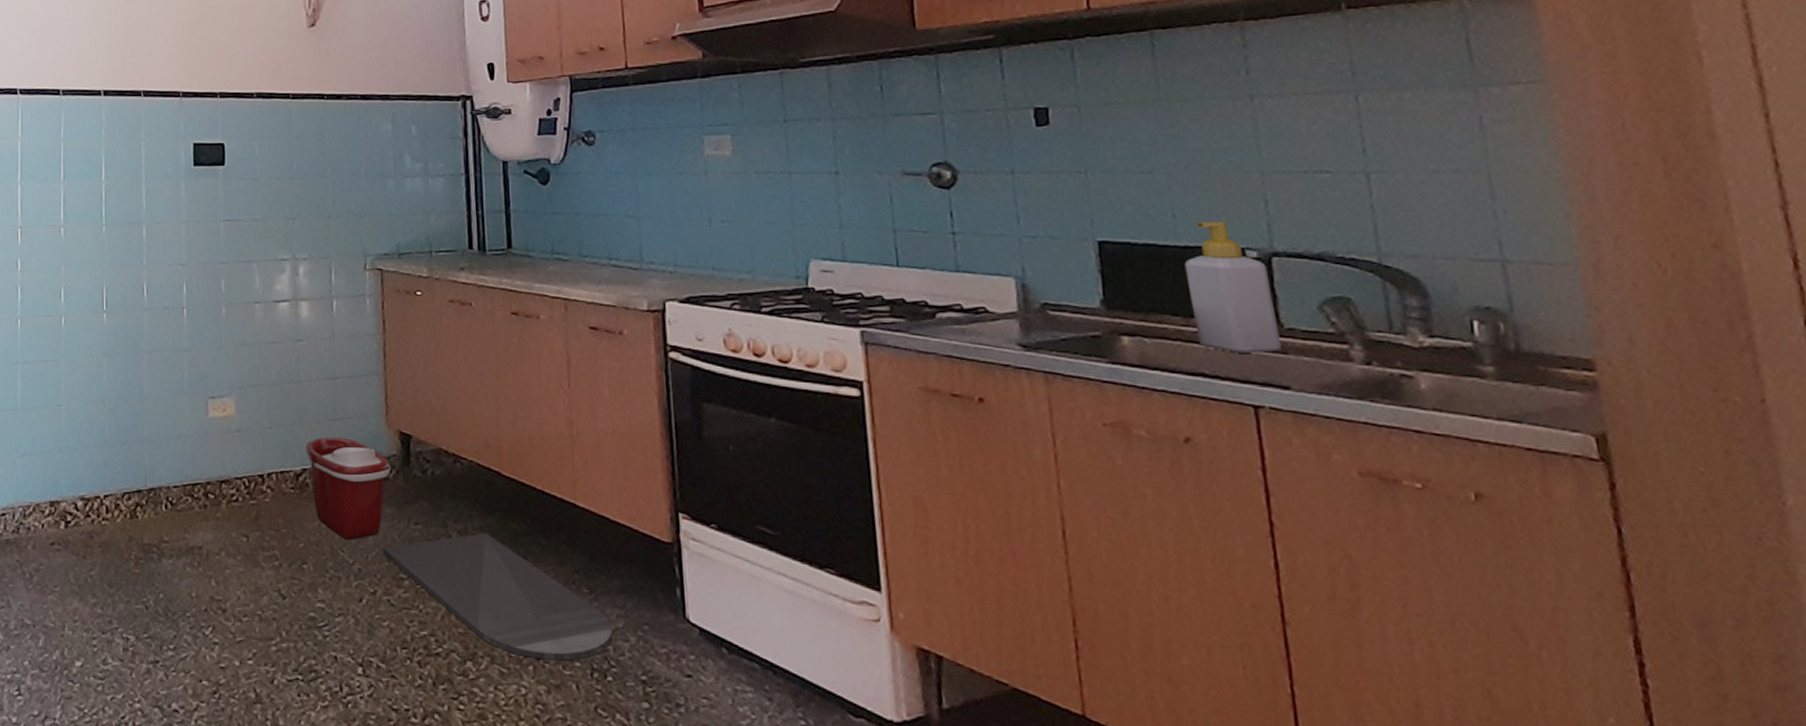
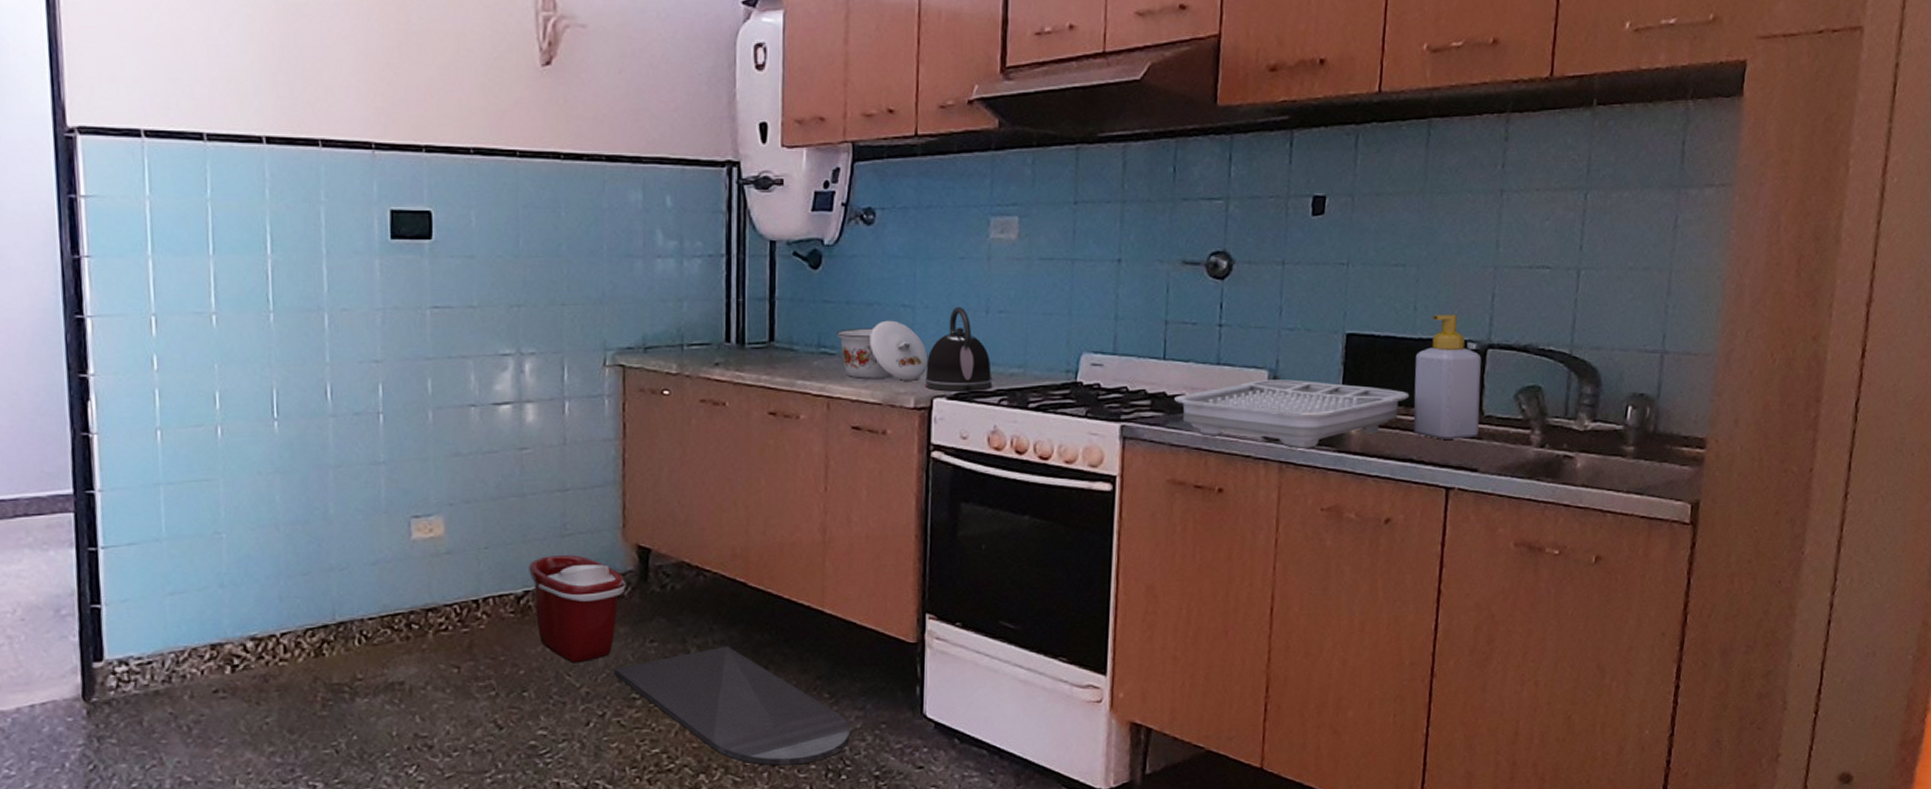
cooking pot: none [567,229,657,285] -> present [835,320,928,381]
kettle: none [655,216,723,297] -> present [924,306,993,393]
dish rack: none [915,287,1187,359] -> present [1174,379,1410,449]

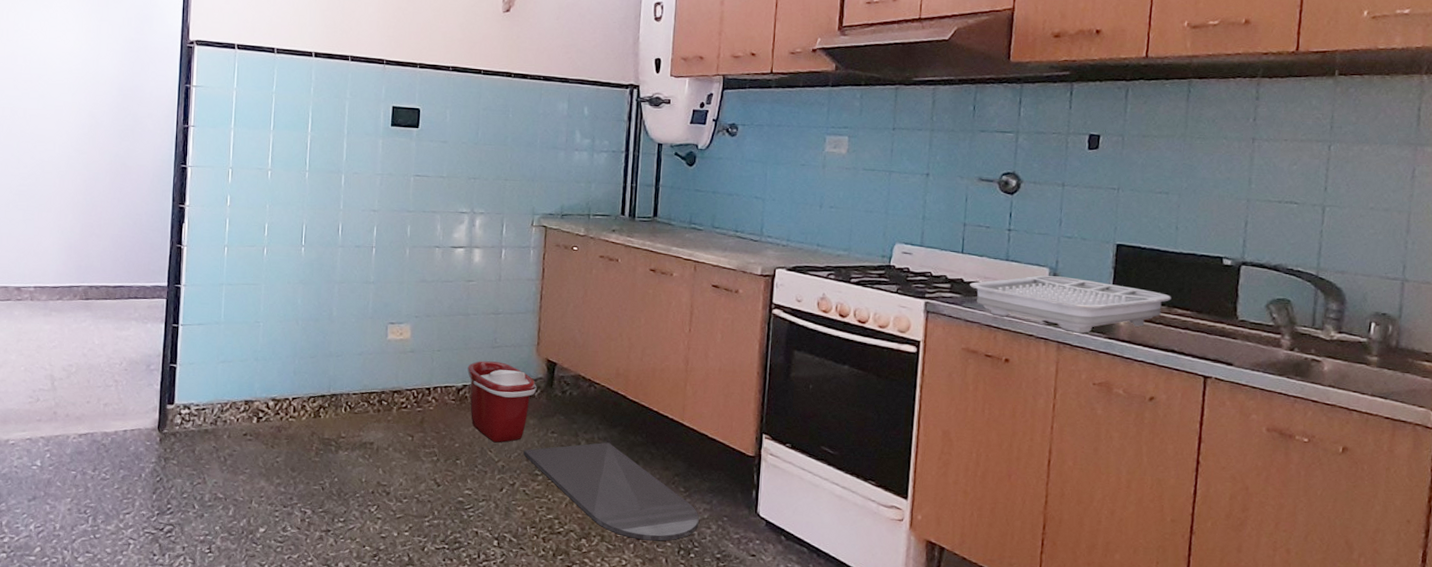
cooking pot: present [835,320,928,381] -> none [703,207,773,254]
kettle: present [924,306,993,393] -> none [770,200,823,267]
soap bottle: present [1413,314,1482,439] -> none [1174,234,1236,338]

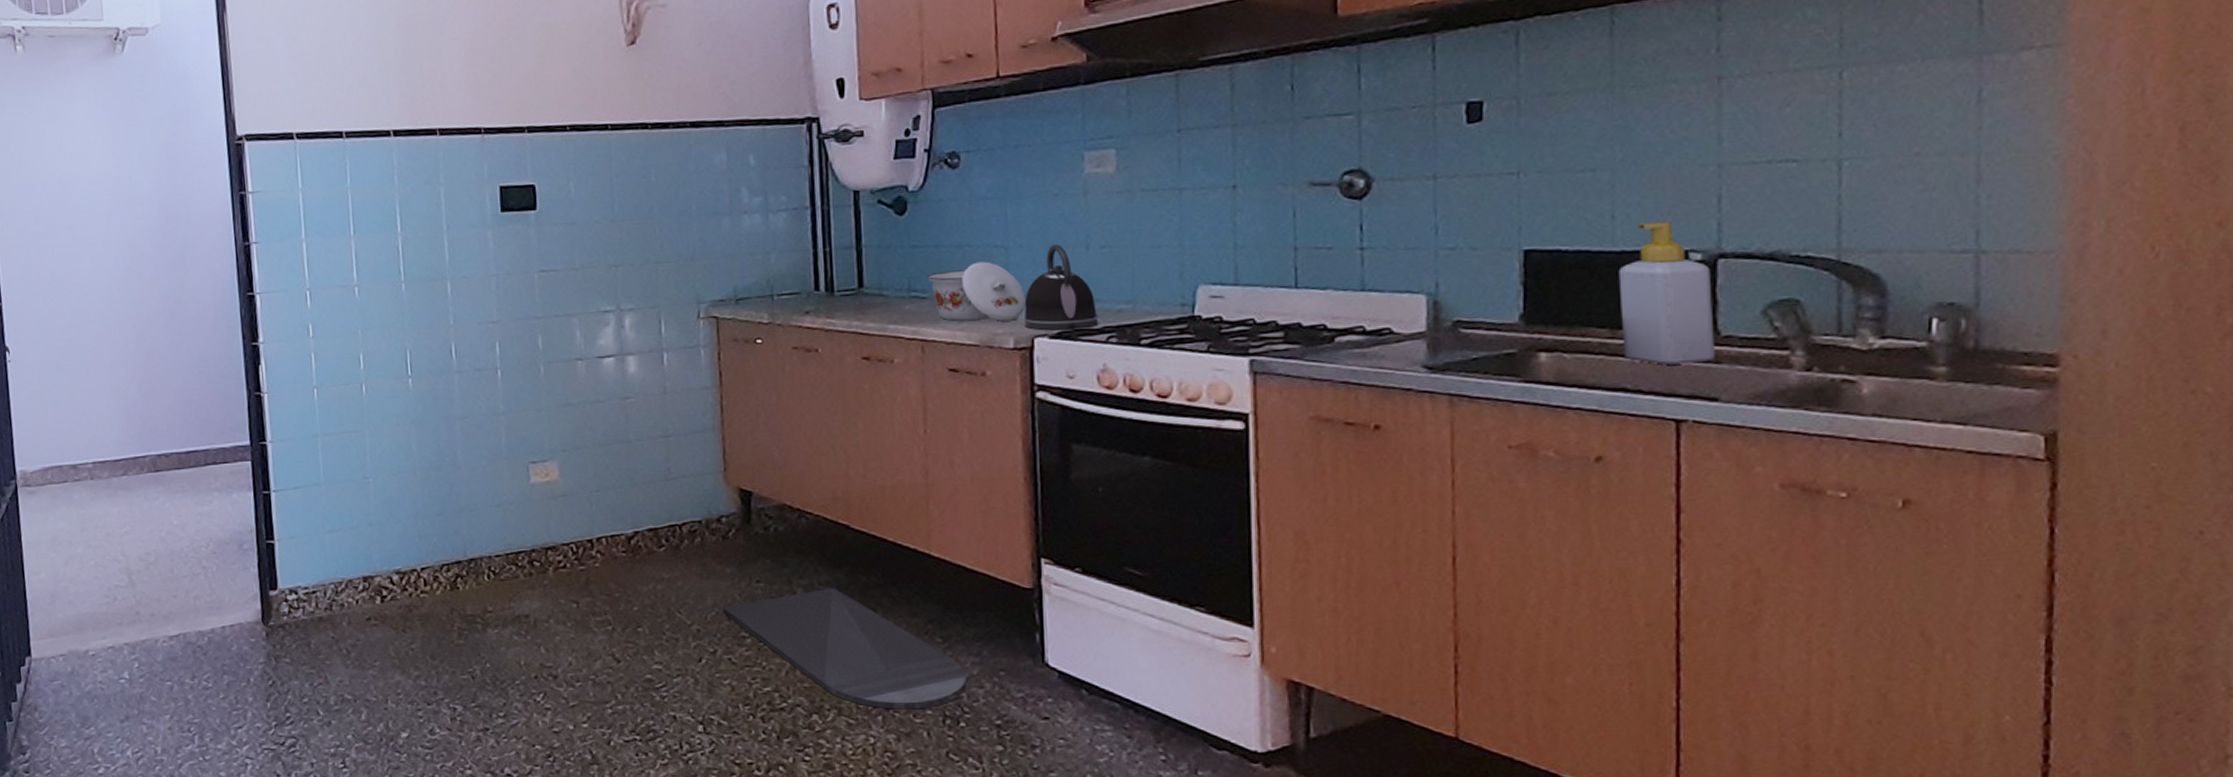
bucket: present [467,361,537,443] -> none [637,498,731,602]
cooking pot: none [703,207,773,254] -> present [926,261,1026,321]
kettle: none [770,200,823,267] -> present [1023,243,1099,332]
dish rack: present [970,275,1172,333] -> none [1312,303,1615,380]
soap bottle: none [1174,234,1236,338] -> present [1618,221,1714,365]

